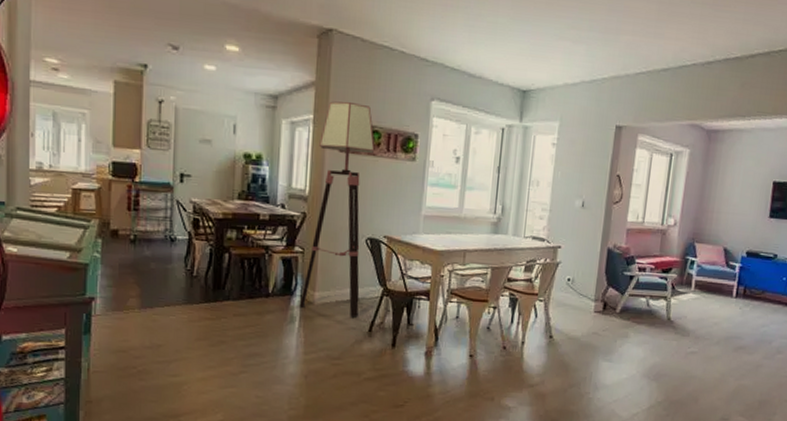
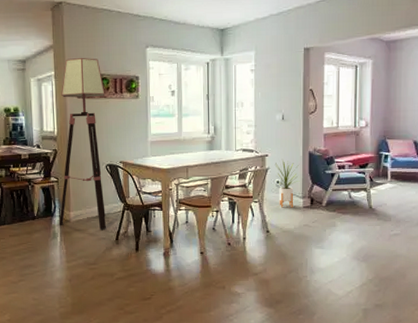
house plant: none [566,254,595,312] -> present [274,160,299,208]

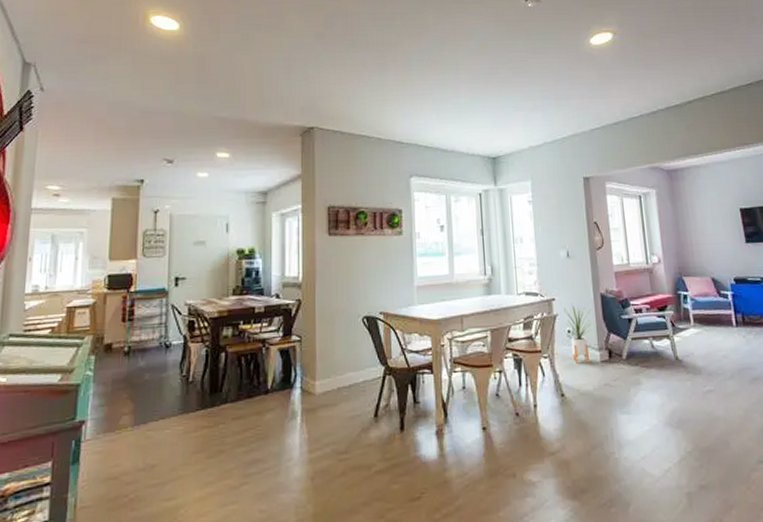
floor lamp: present [59,58,106,230] -> none [301,189,363,404]

